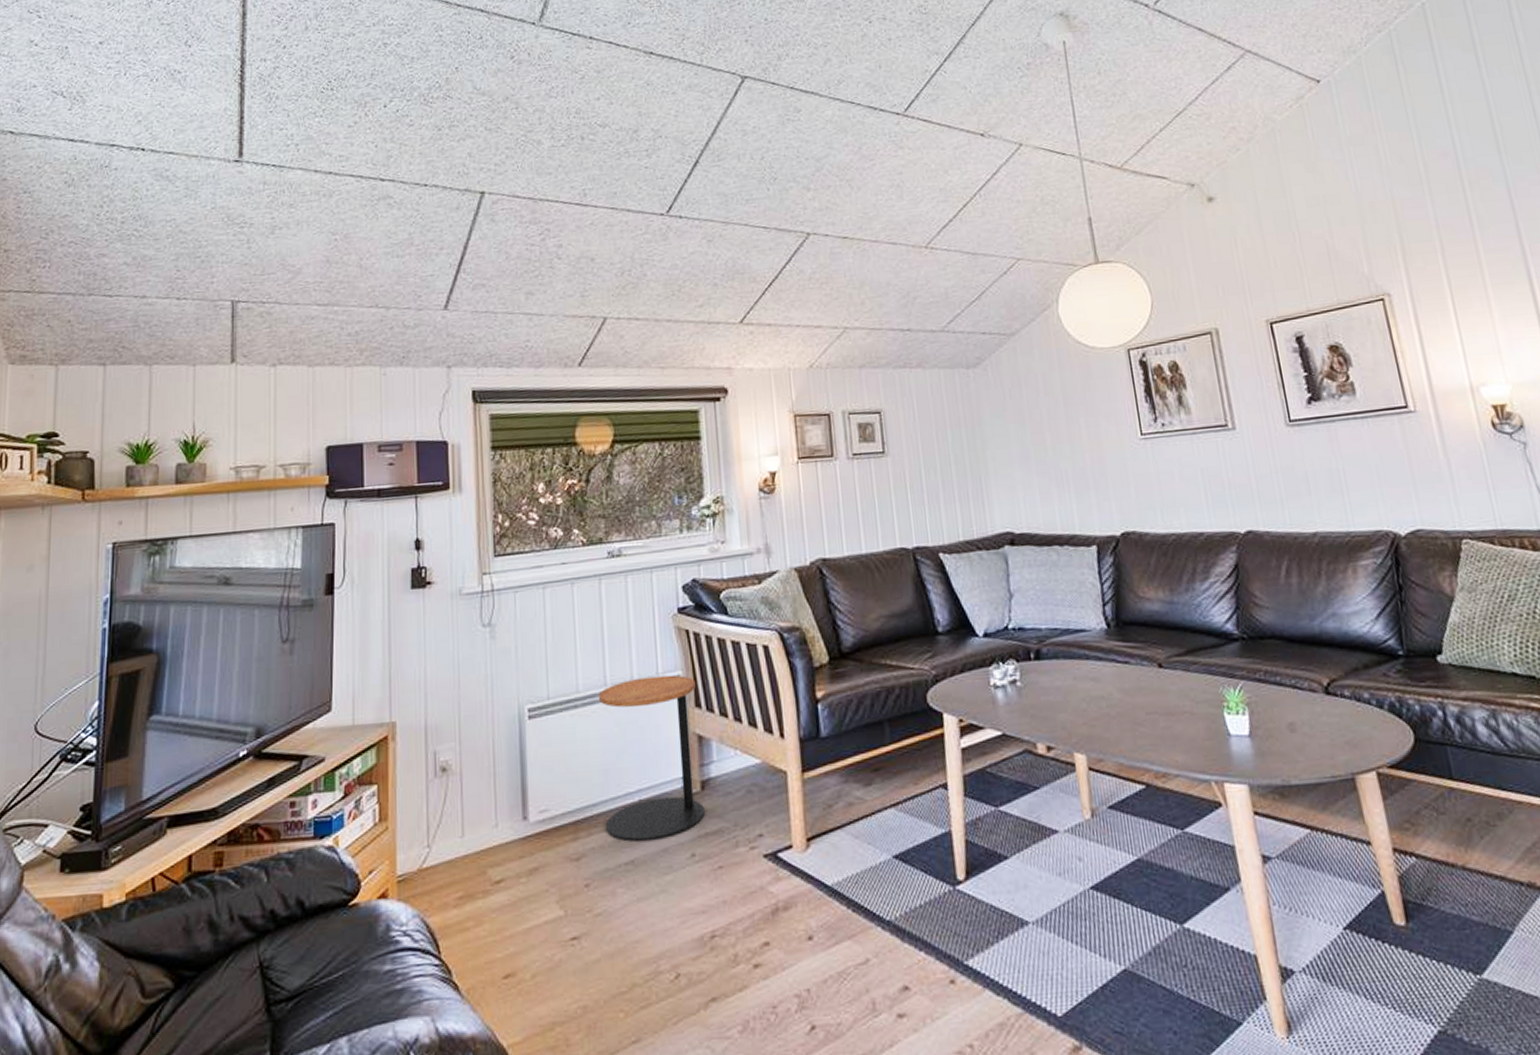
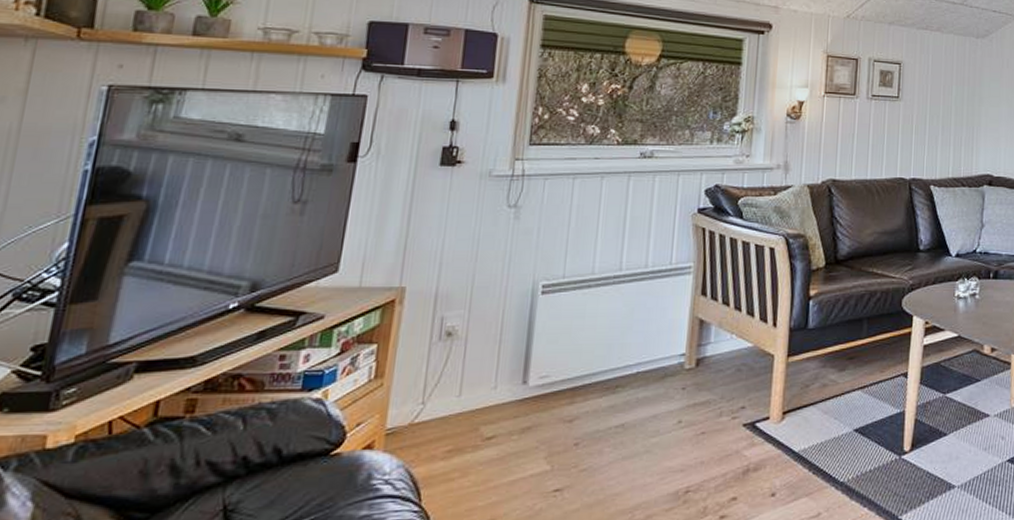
side table: present [598,675,705,843] -> none [601,266,705,409]

